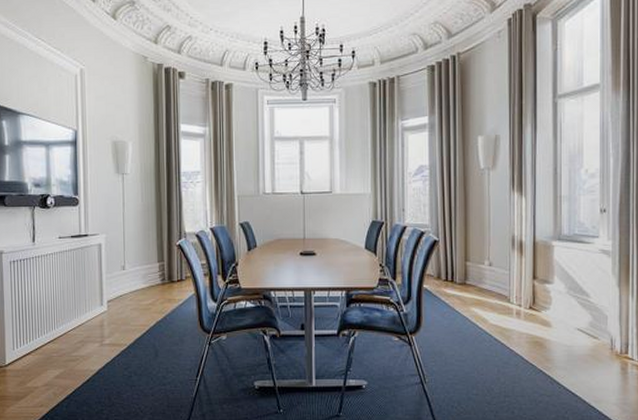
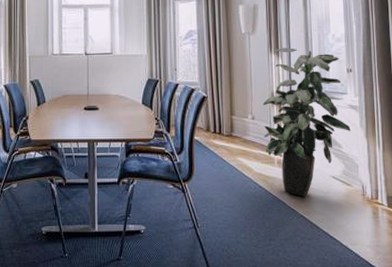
indoor plant: none [501,185,601,351] -> present [263,48,351,197]

